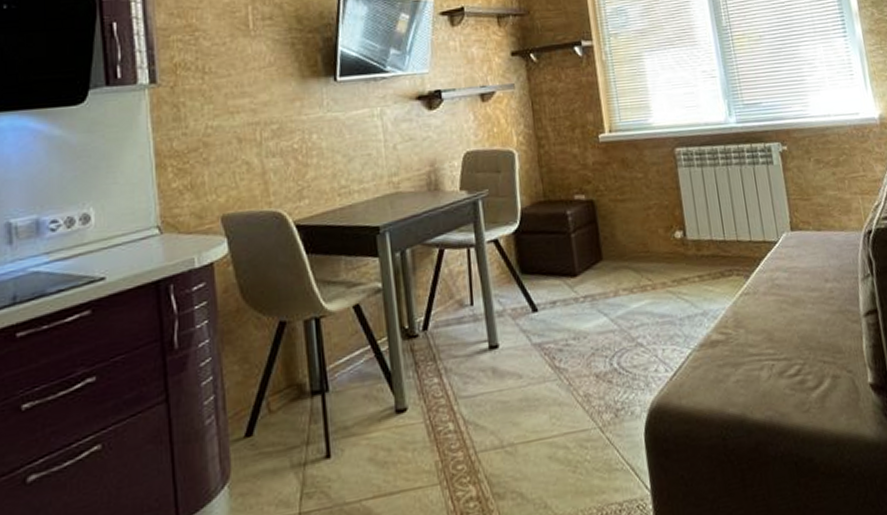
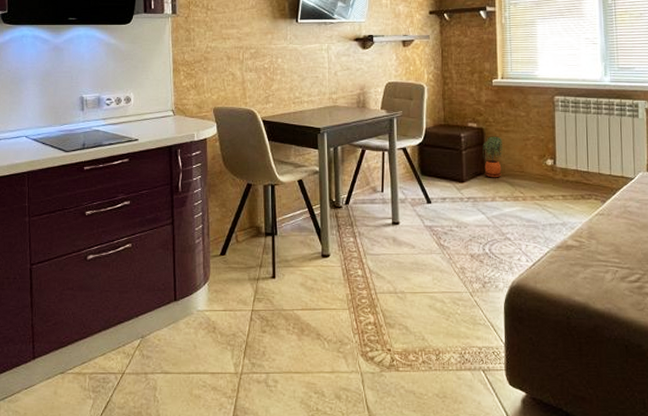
potted plant: none [595,208,623,265] -> present [482,136,503,178]

